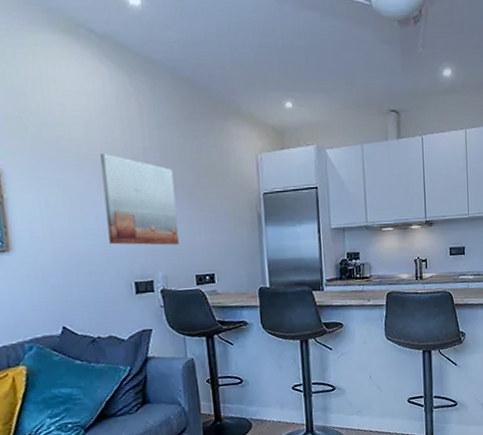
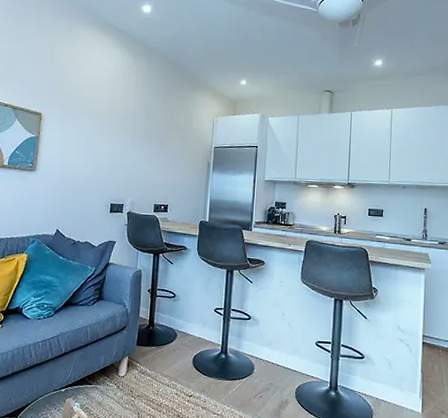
wall art: present [99,152,180,245] -> none [100,109,151,179]

